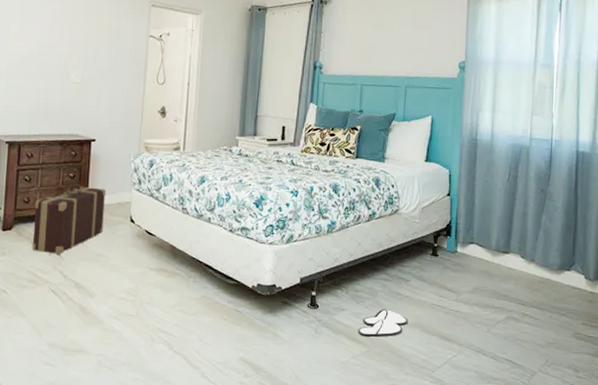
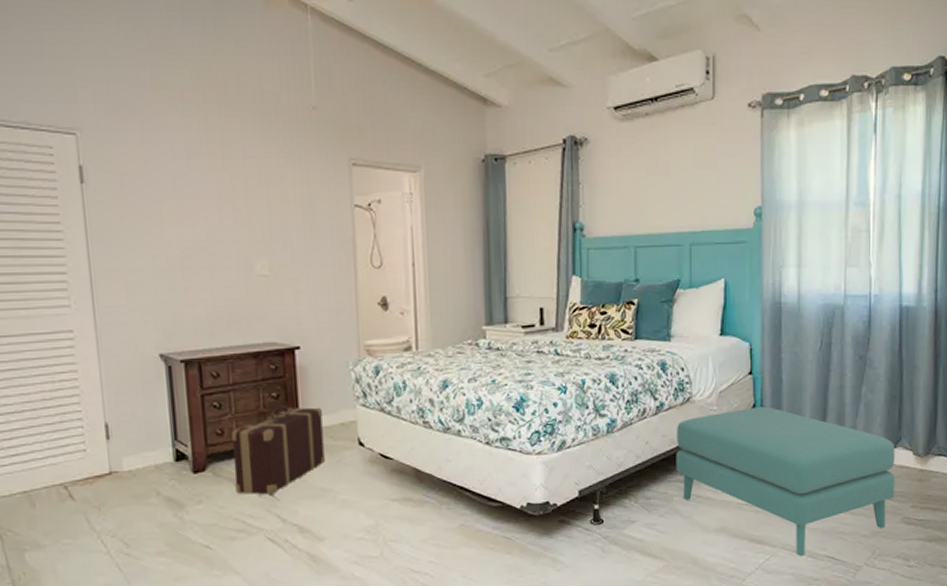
slippers: present [358,309,408,337] -> none [653,516,711,550]
ottoman: none [382,223,569,356] -> present [676,406,896,556]

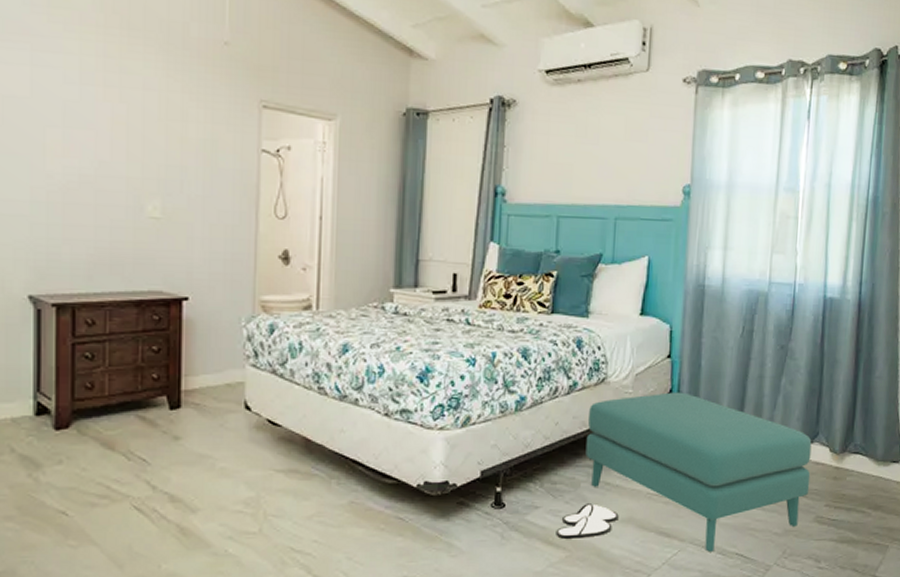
suitcase: present [231,405,325,495] -> none [102,360,208,458]
slippers: none [653,516,711,550] -> present [556,503,619,539]

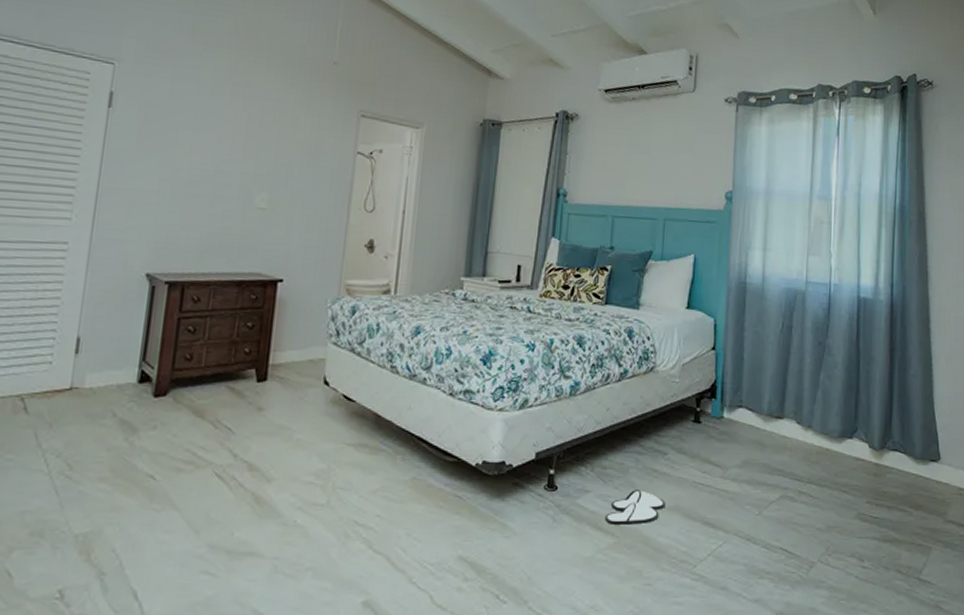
ottoman: present [585,392,812,552] -> none [634,383,851,545]

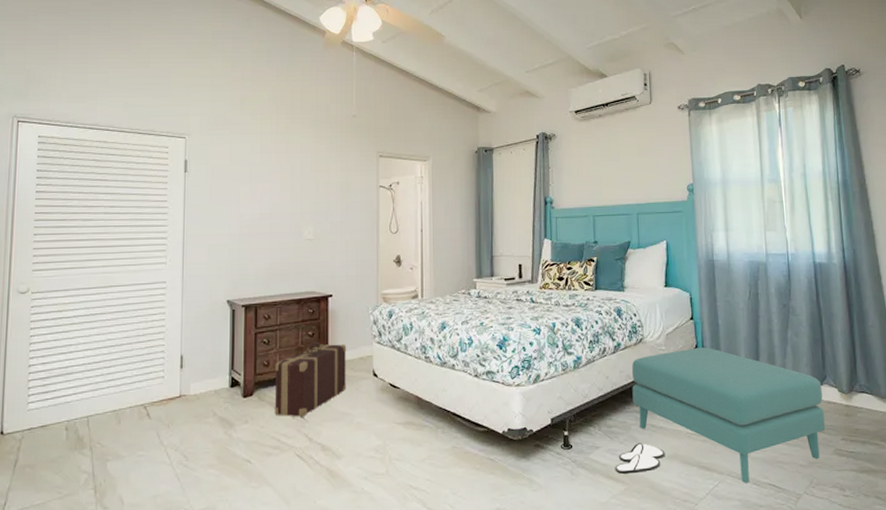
suitcase: none [192,336,295,427] -> present [274,342,347,417]
ottoman: none [634,383,851,545] -> present [632,347,826,483]

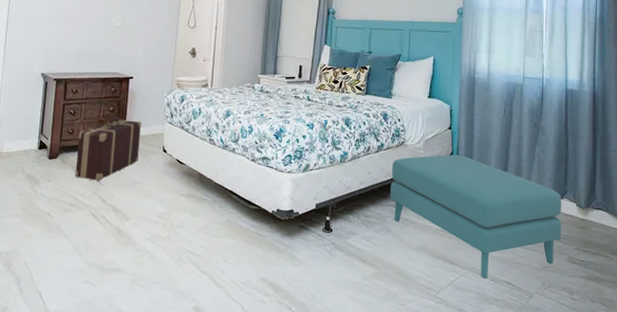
slippers: present [615,443,665,474] -> none [368,233,415,260]

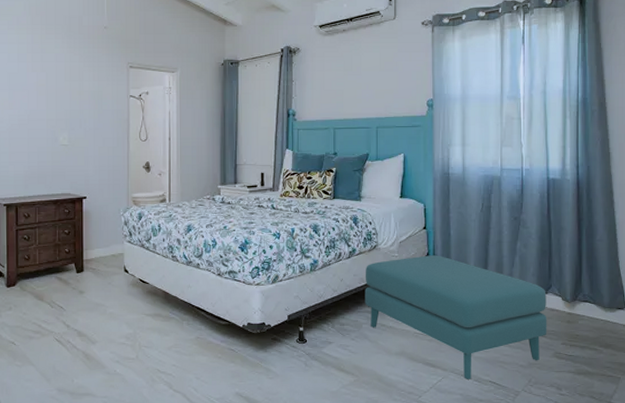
suitcase: present [75,117,142,181] -> none [35,240,100,306]

